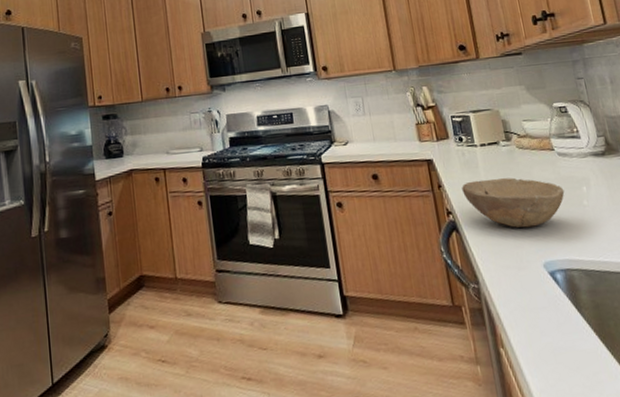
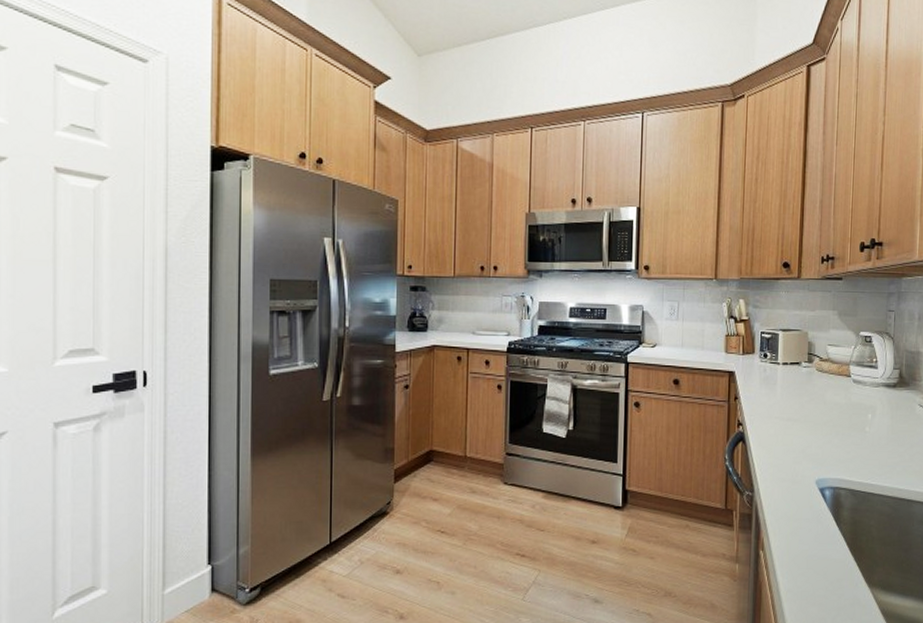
bowl: present [462,177,565,228] -> none [756,397,851,446]

